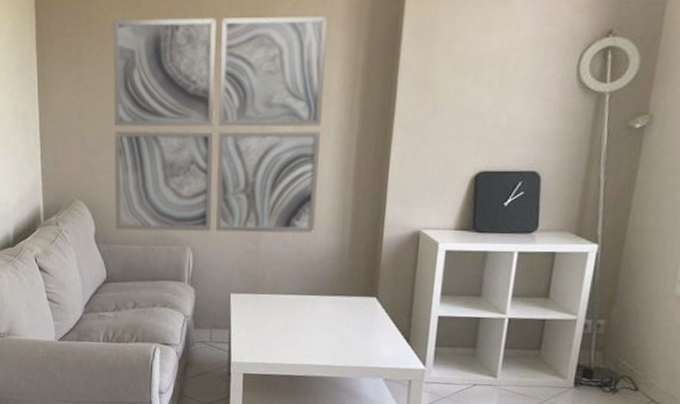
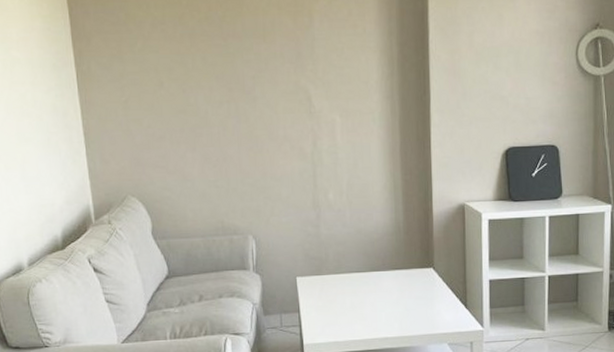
wall art: present [113,16,328,234] -> none [153,12,371,223]

